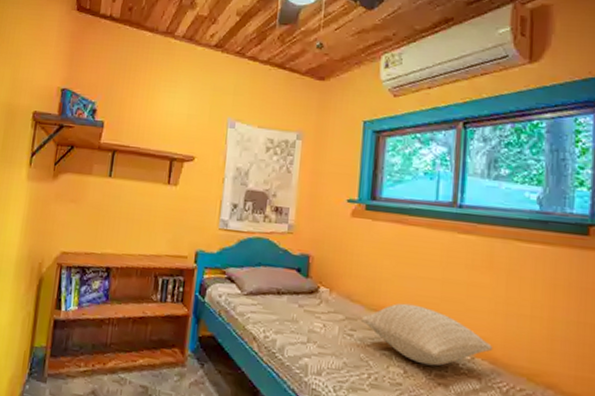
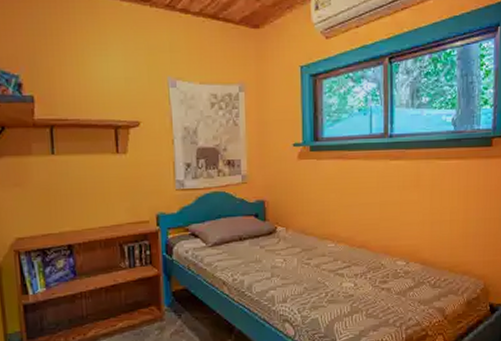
pillow: present [360,303,494,366] -> none [315,228,423,276]

